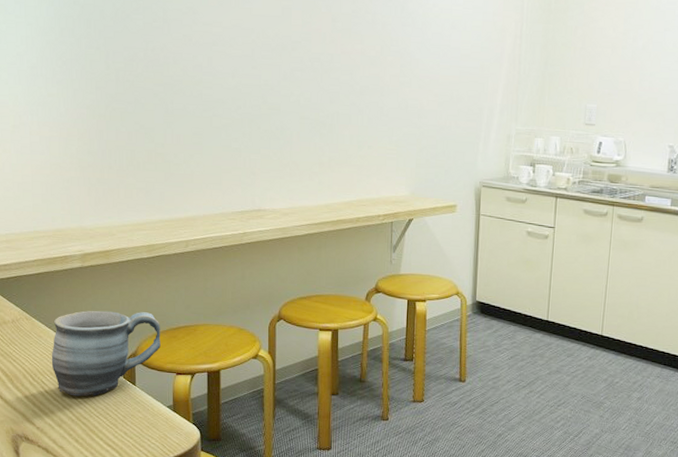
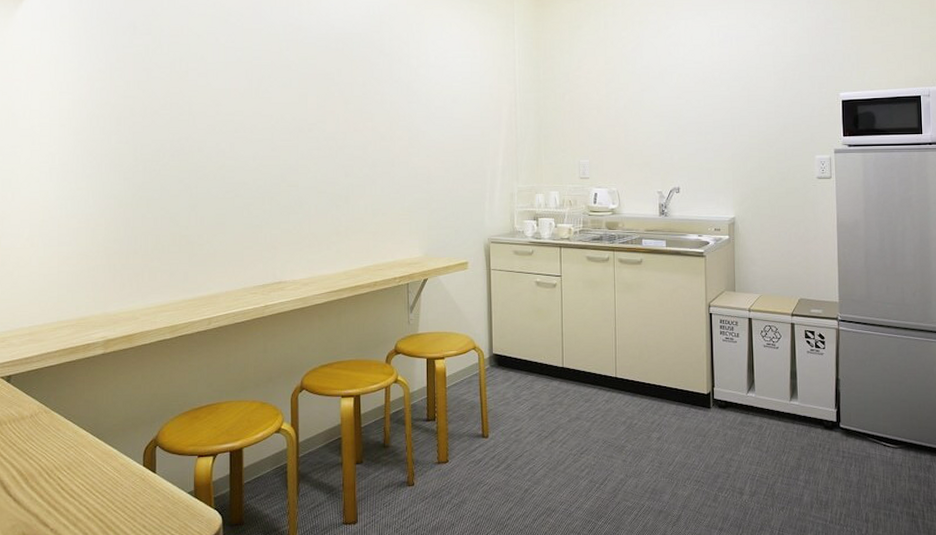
mug: present [51,310,161,397] -> none [69,394,182,491]

